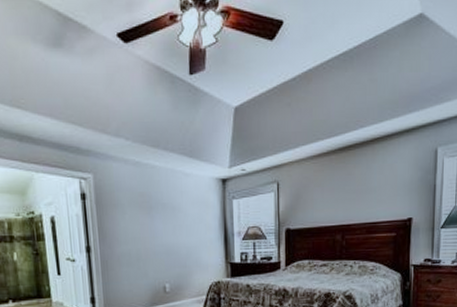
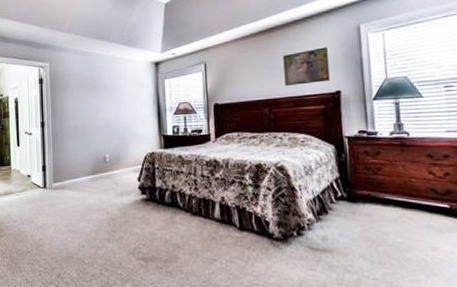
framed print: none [359,170,404,211] -> present [283,47,330,86]

